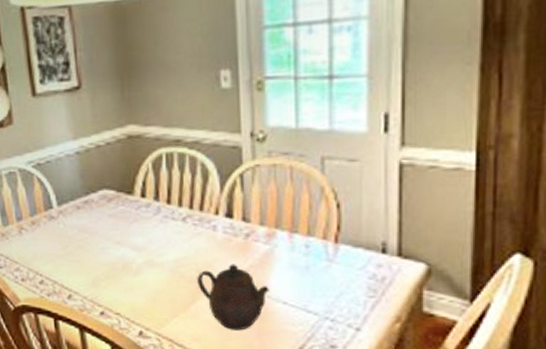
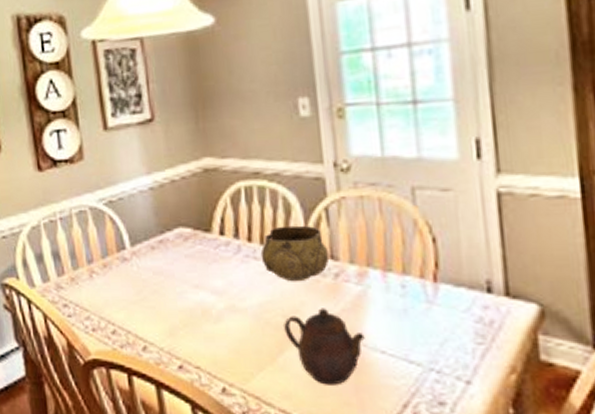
decorative bowl: none [178,190,242,241] -> present [260,225,330,282]

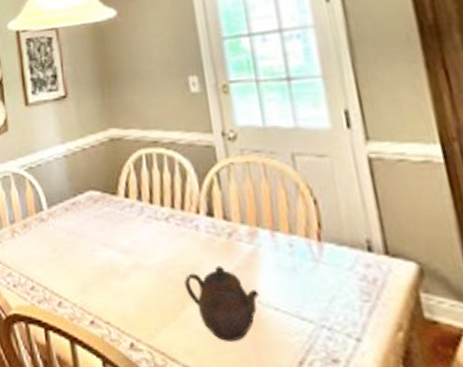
decorative bowl: present [260,225,330,282] -> none [161,188,223,241]

